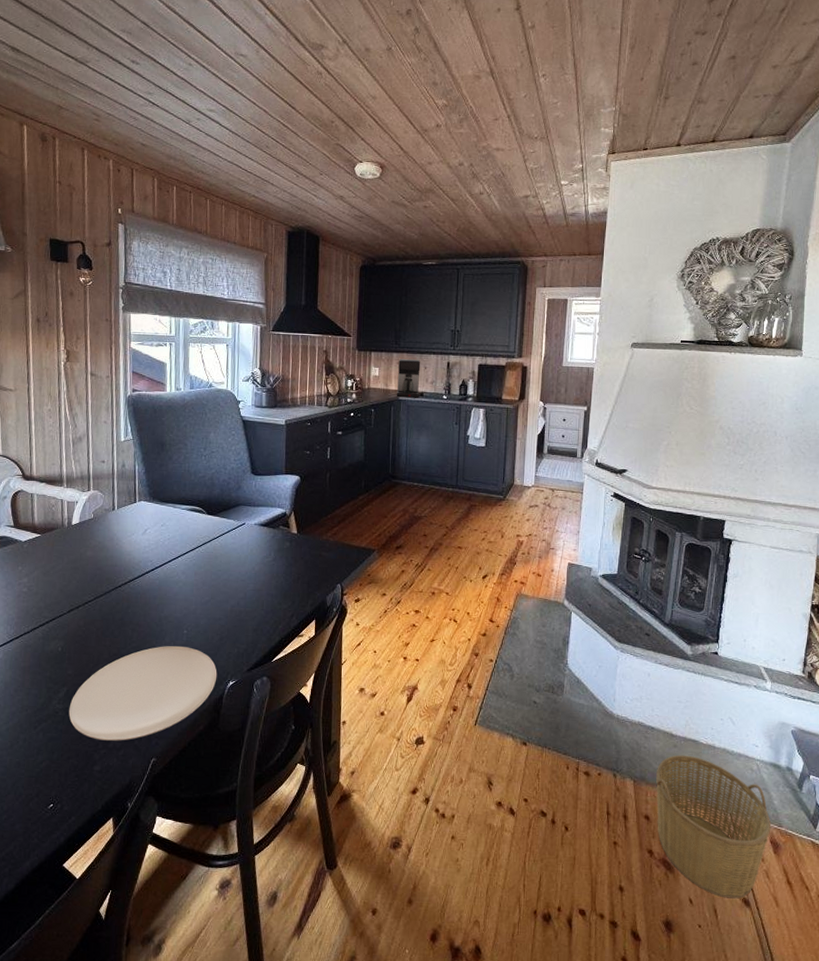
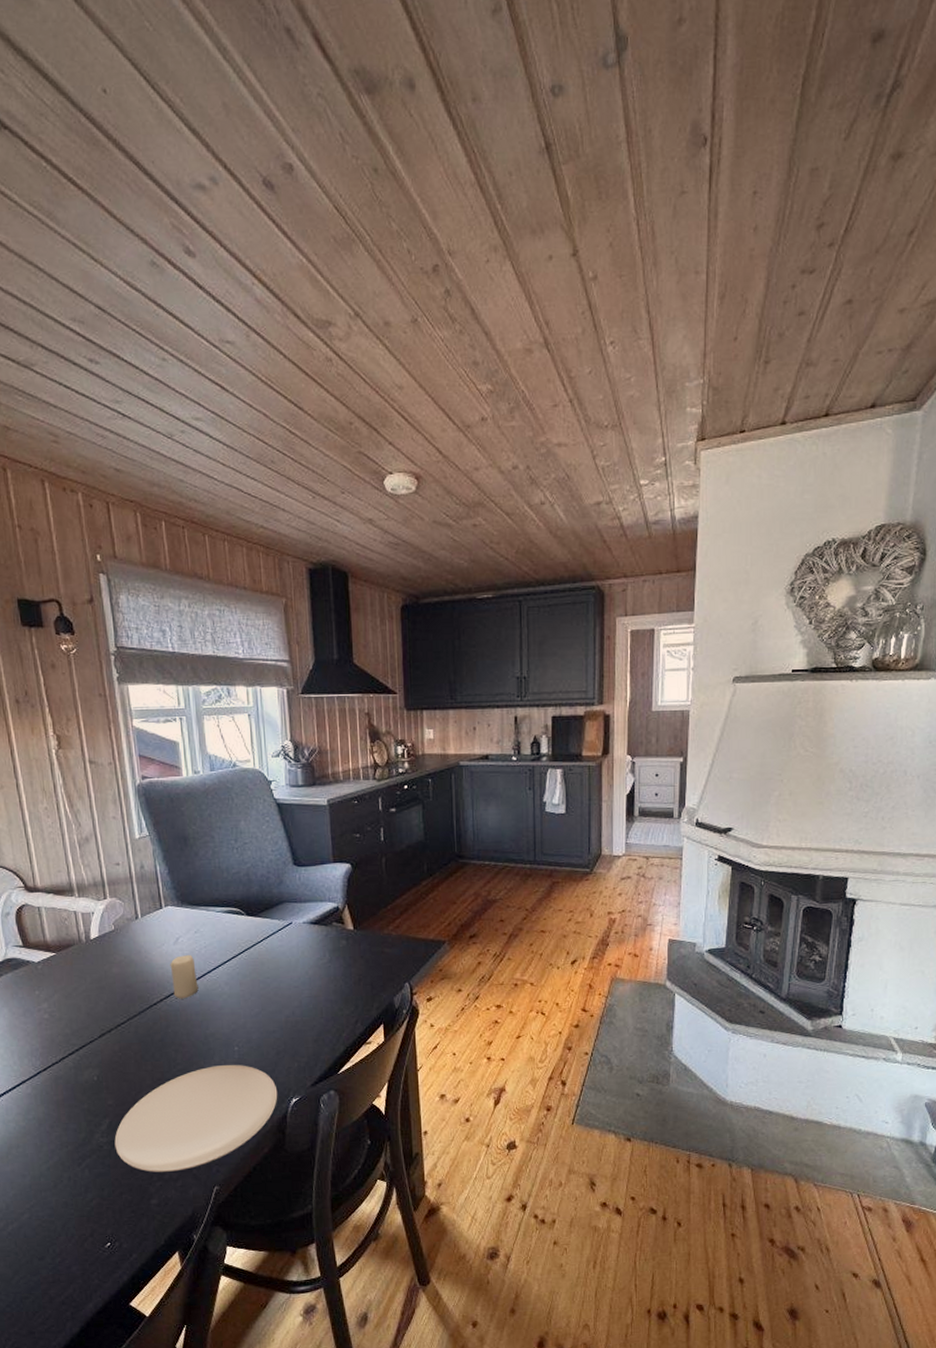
candle: none [136,545,159,584] -> present [170,955,199,999]
coffee maker: present [396,359,421,398] -> none [456,716,484,763]
basket: present [656,754,771,899] -> none [776,1138,904,1281]

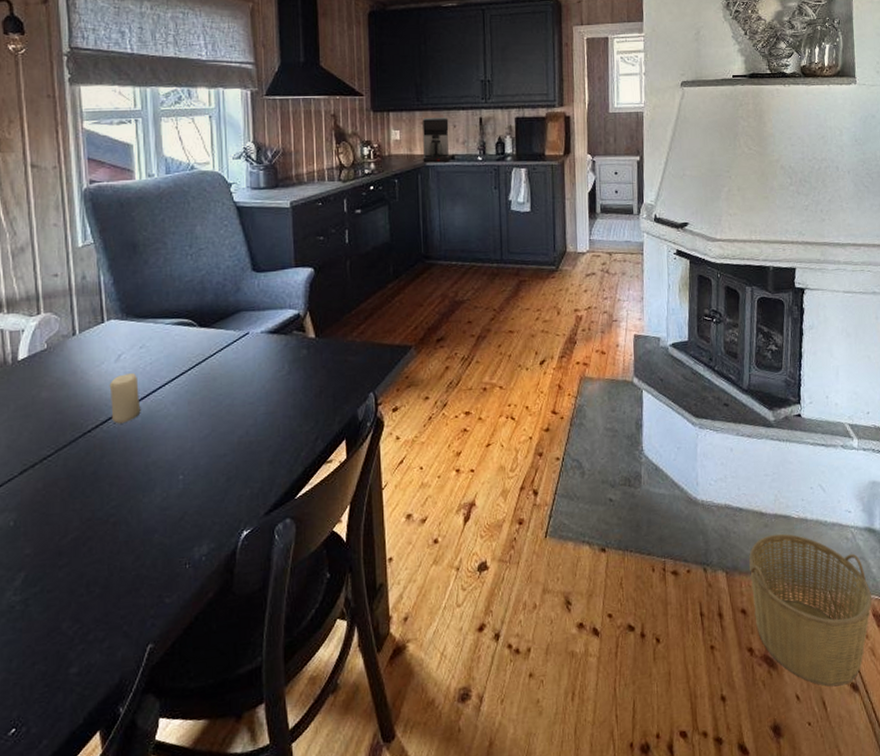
plate: present [114,1065,278,1172] -> none [29,496,227,634]
coffee maker: none [456,716,484,763] -> present [423,117,450,163]
basket: none [776,1138,904,1281] -> present [749,533,873,687]

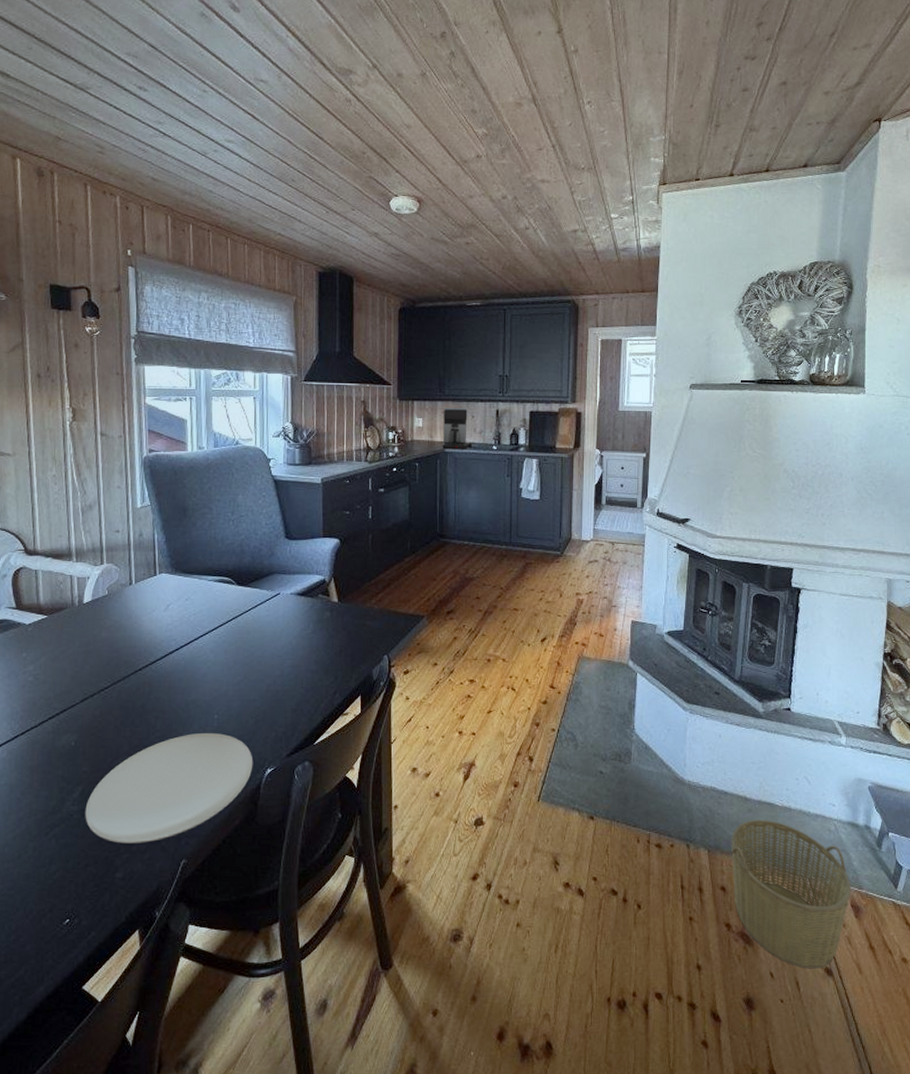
plate: none [29,496,227,634] -> present [85,733,253,844]
candle: present [109,373,141,424] -> none [158,622,184,665]

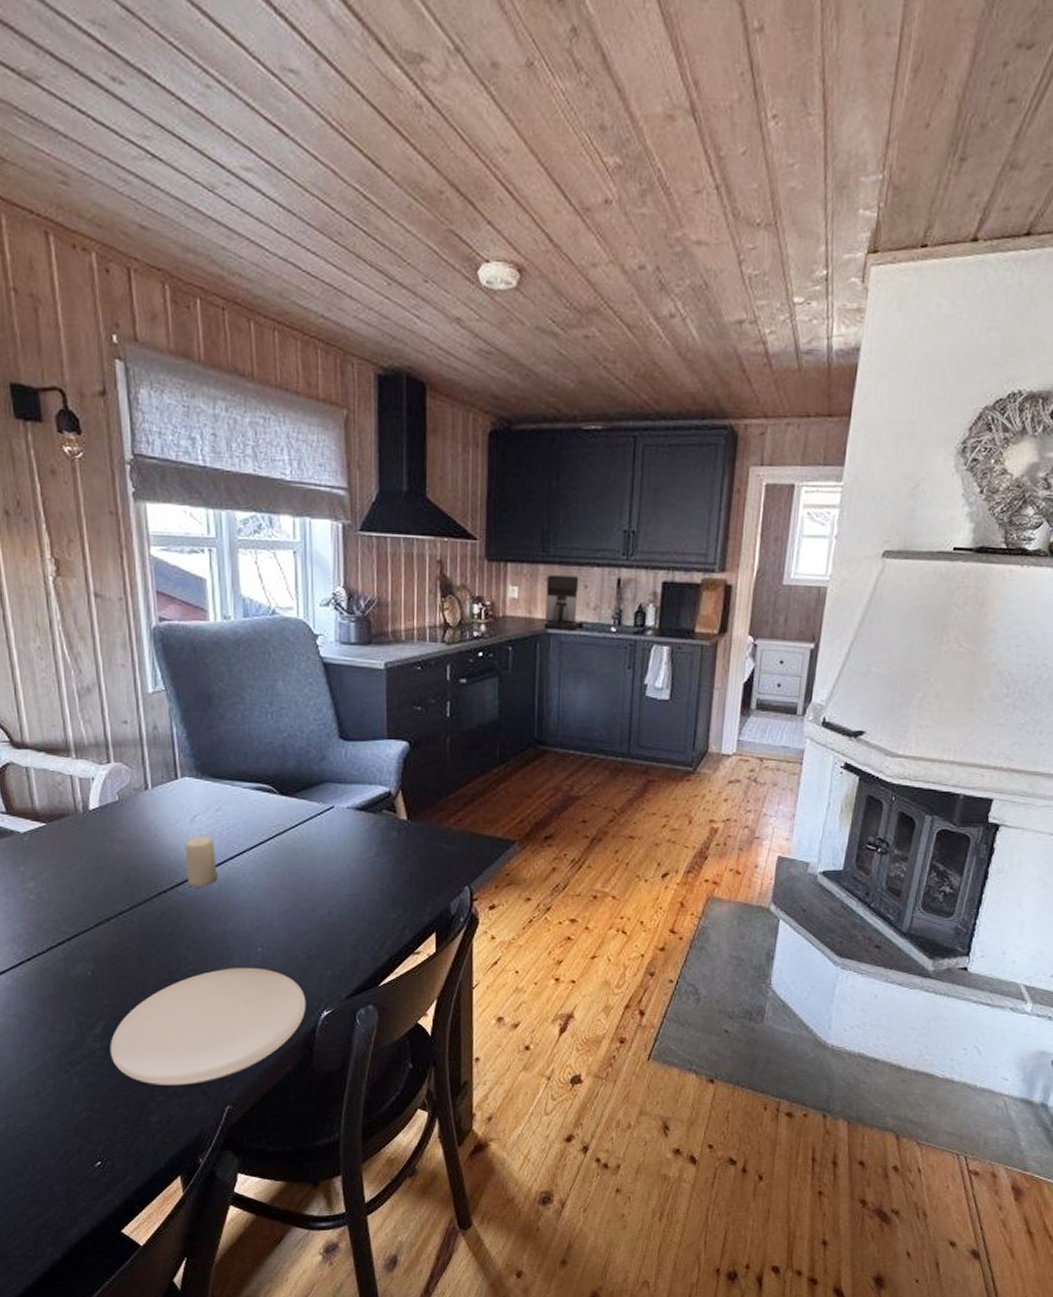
candle: none [158,622,184,665] -> present [184,836,218,888]
basket: present [731,819,852,969] -> none [873,1091,1015,1251]

